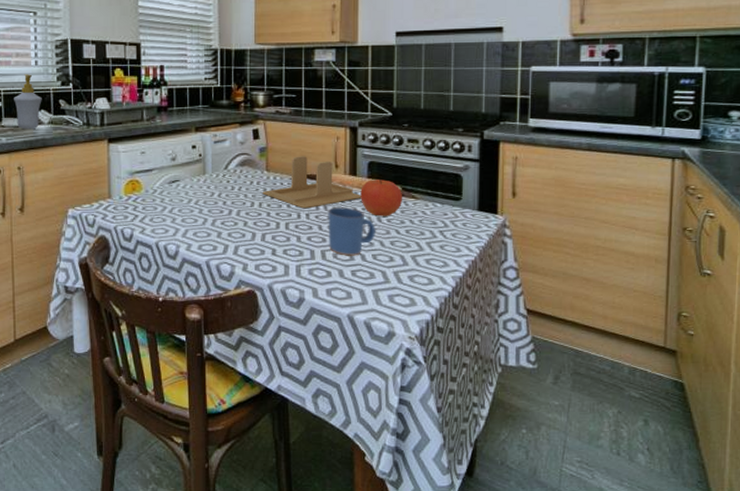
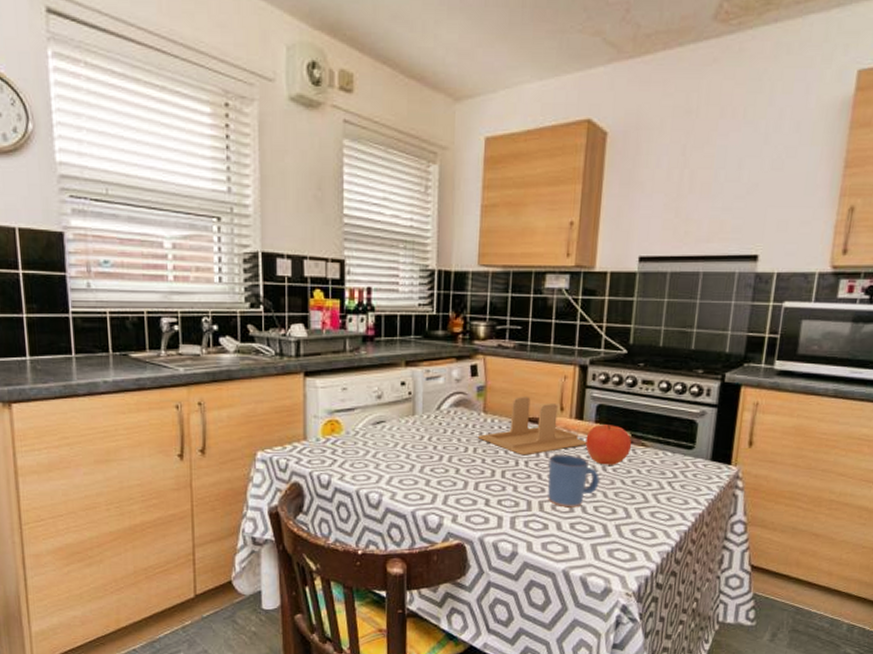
soap bottle: present [14,74,42,130] -> none [193,293,227,359]

